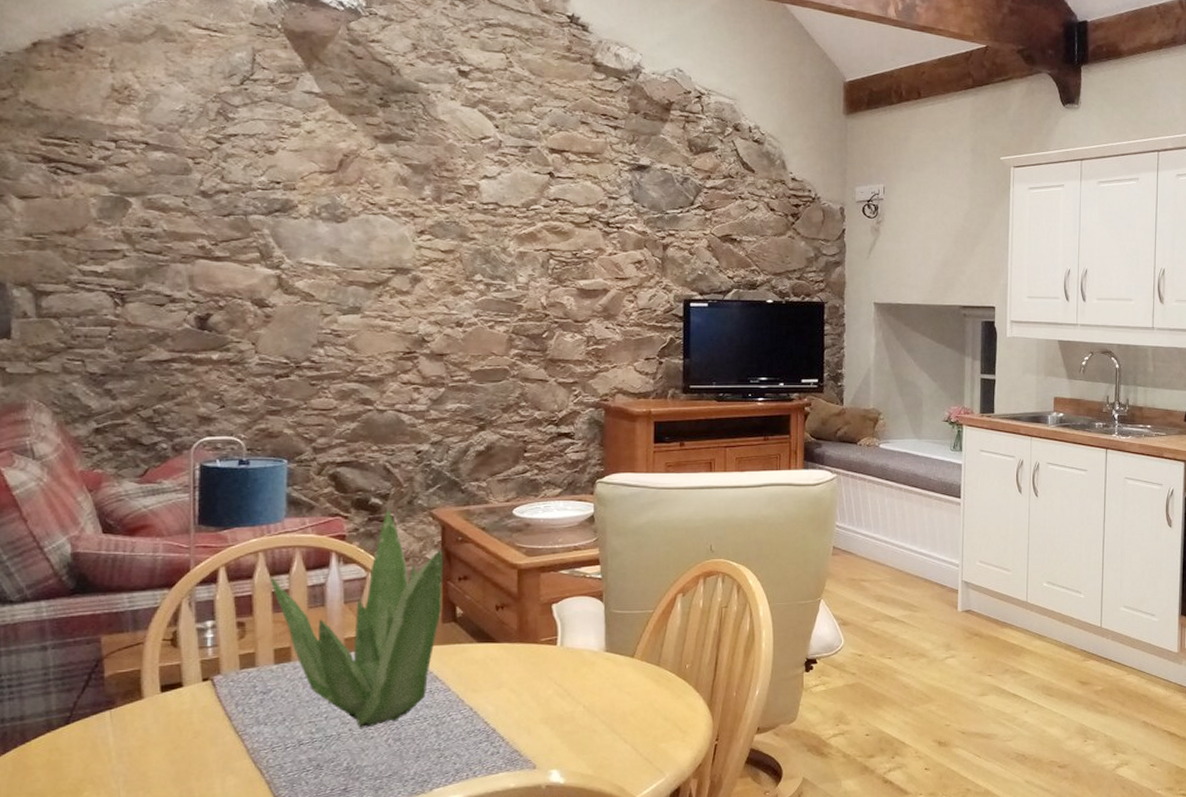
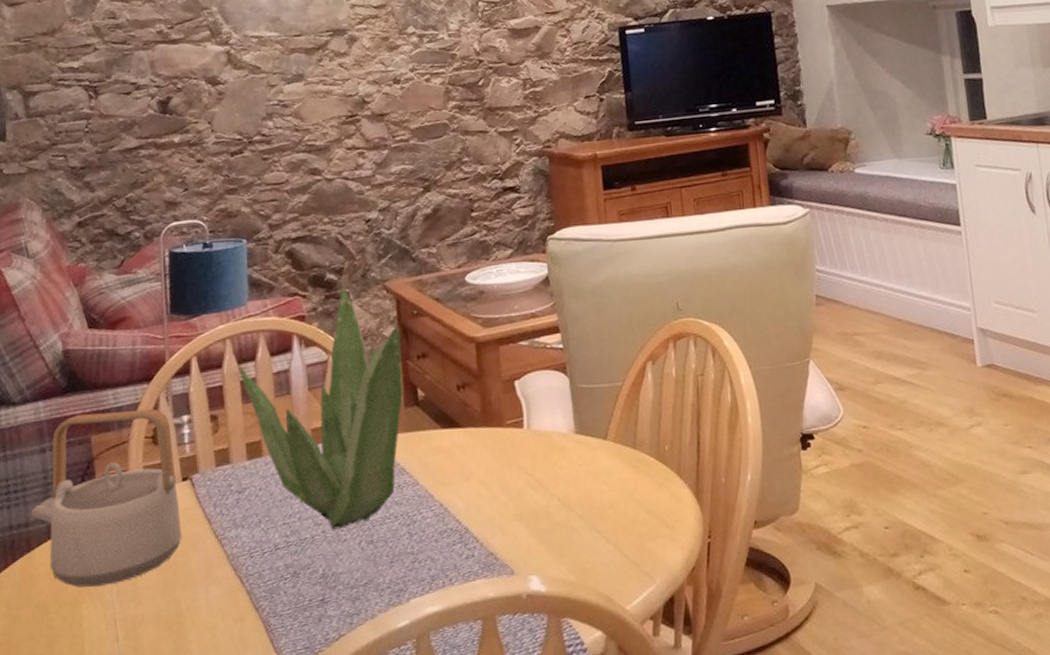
teapot: none [27,613,199,777] -> present [31,408,182,587]

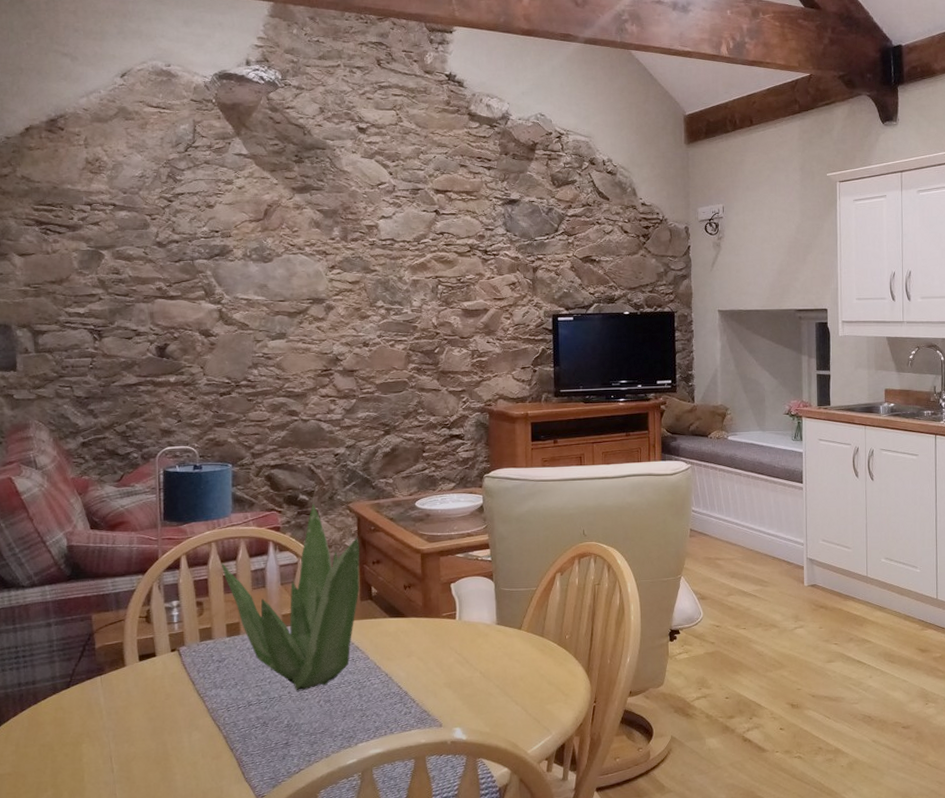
teapot: present [31,408,182,587] -> none [38,594,170,732]

